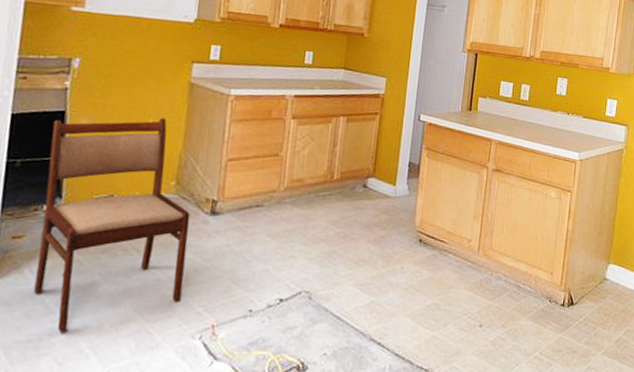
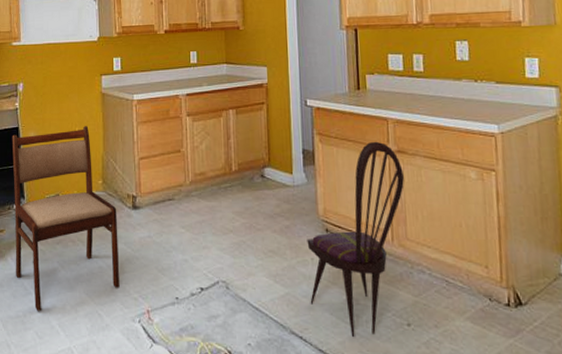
dining chair: none [393,159,498,341] -> present [307,141,404,338]

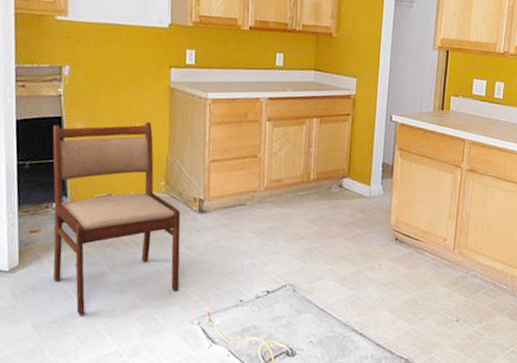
dining chair: present [307,141,404,338] -> none [373,159,472,333]

